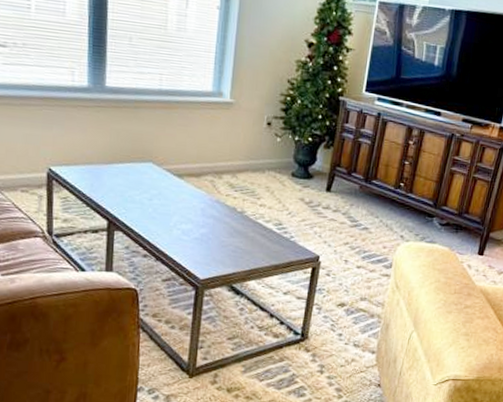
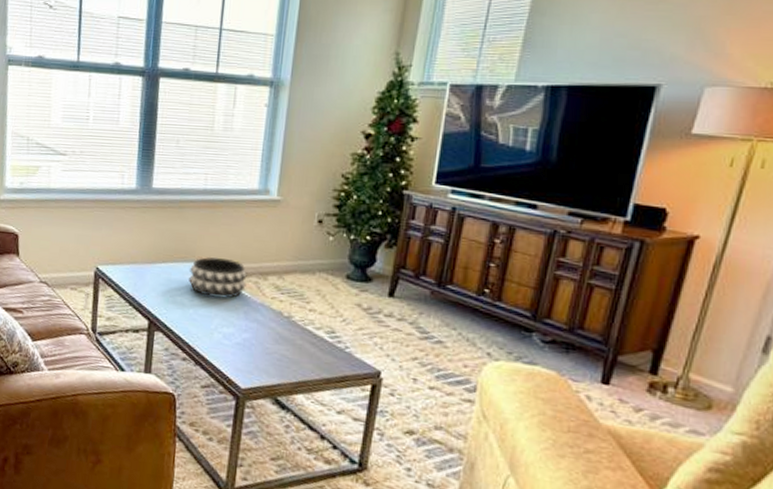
decorative bowl: none [146,156,203,197] -> present [189,256,247,298]

